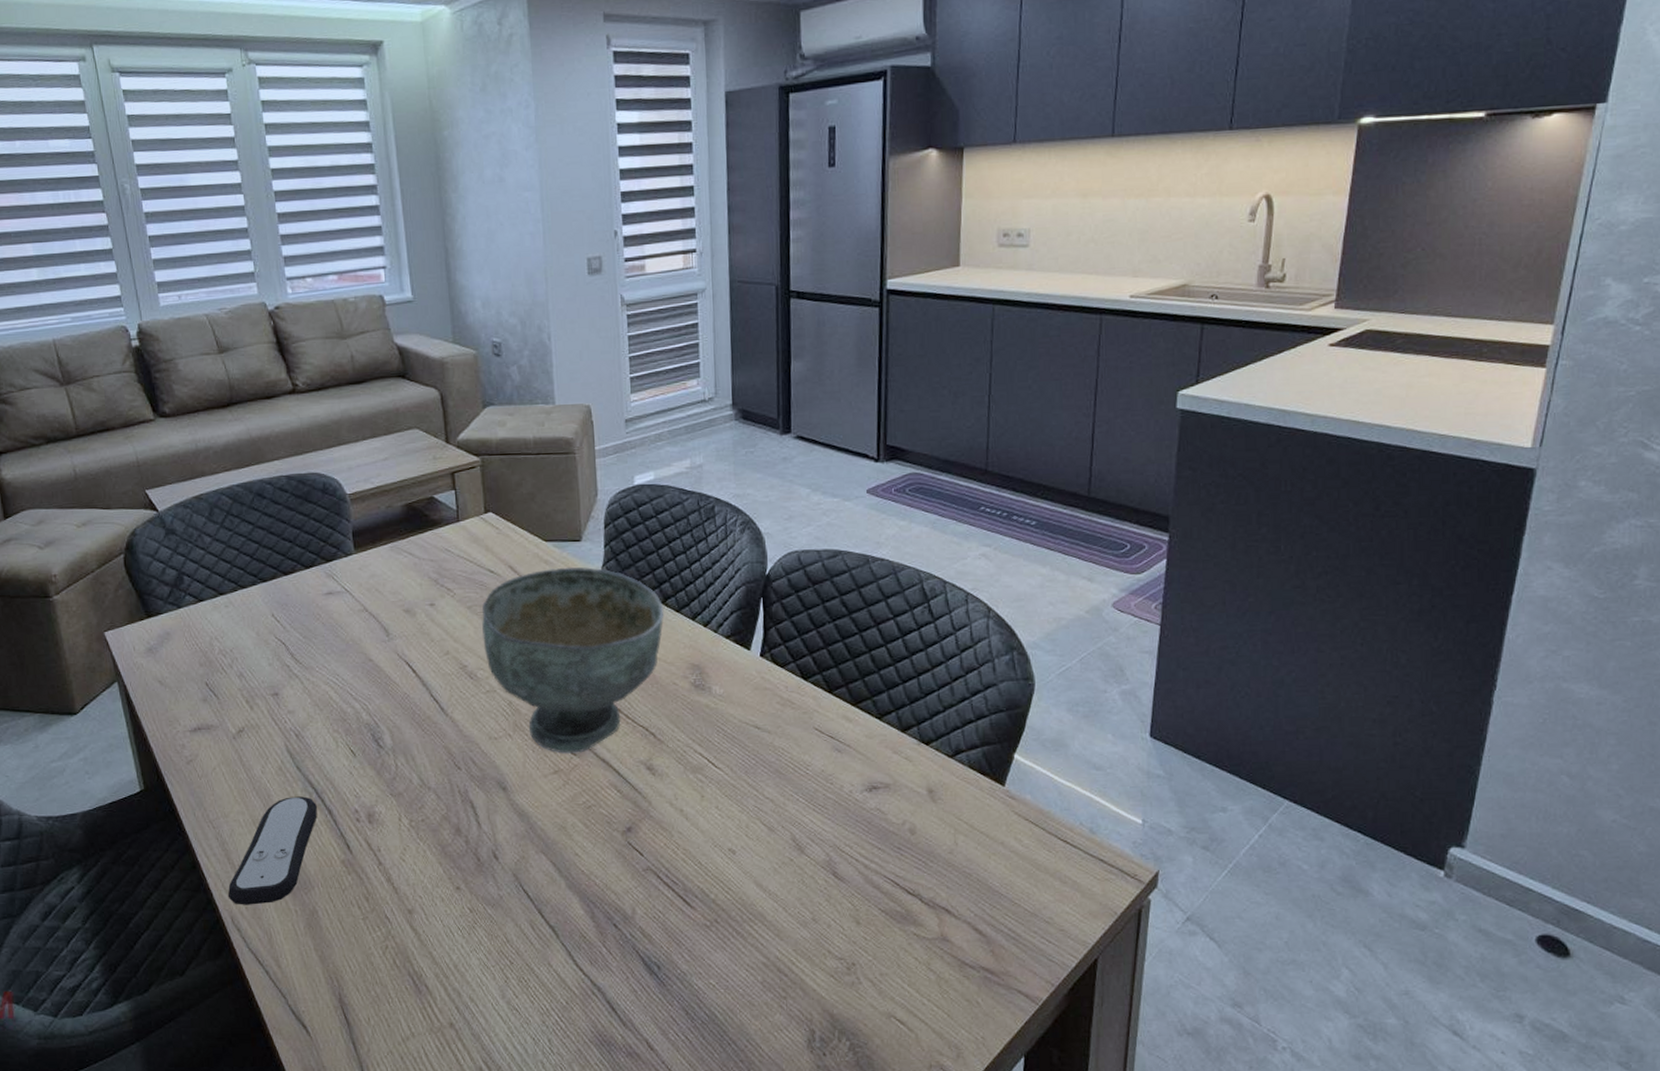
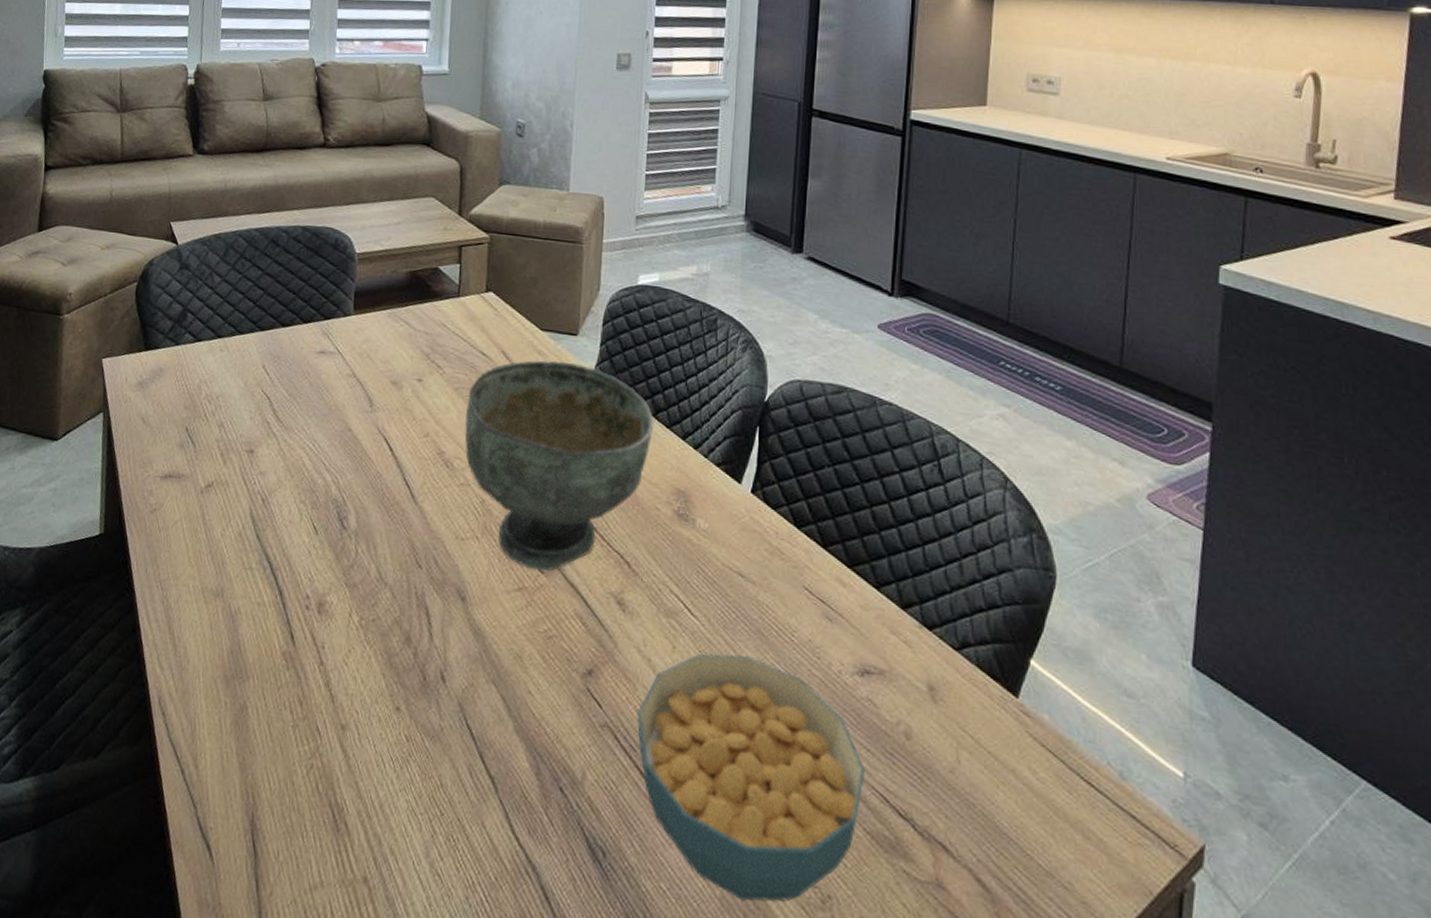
remote control: present [227,796,318,905] -> none [160,568,270,688]
cereal bowl: none [675,792,877,980] -> present [637,653,865,903]

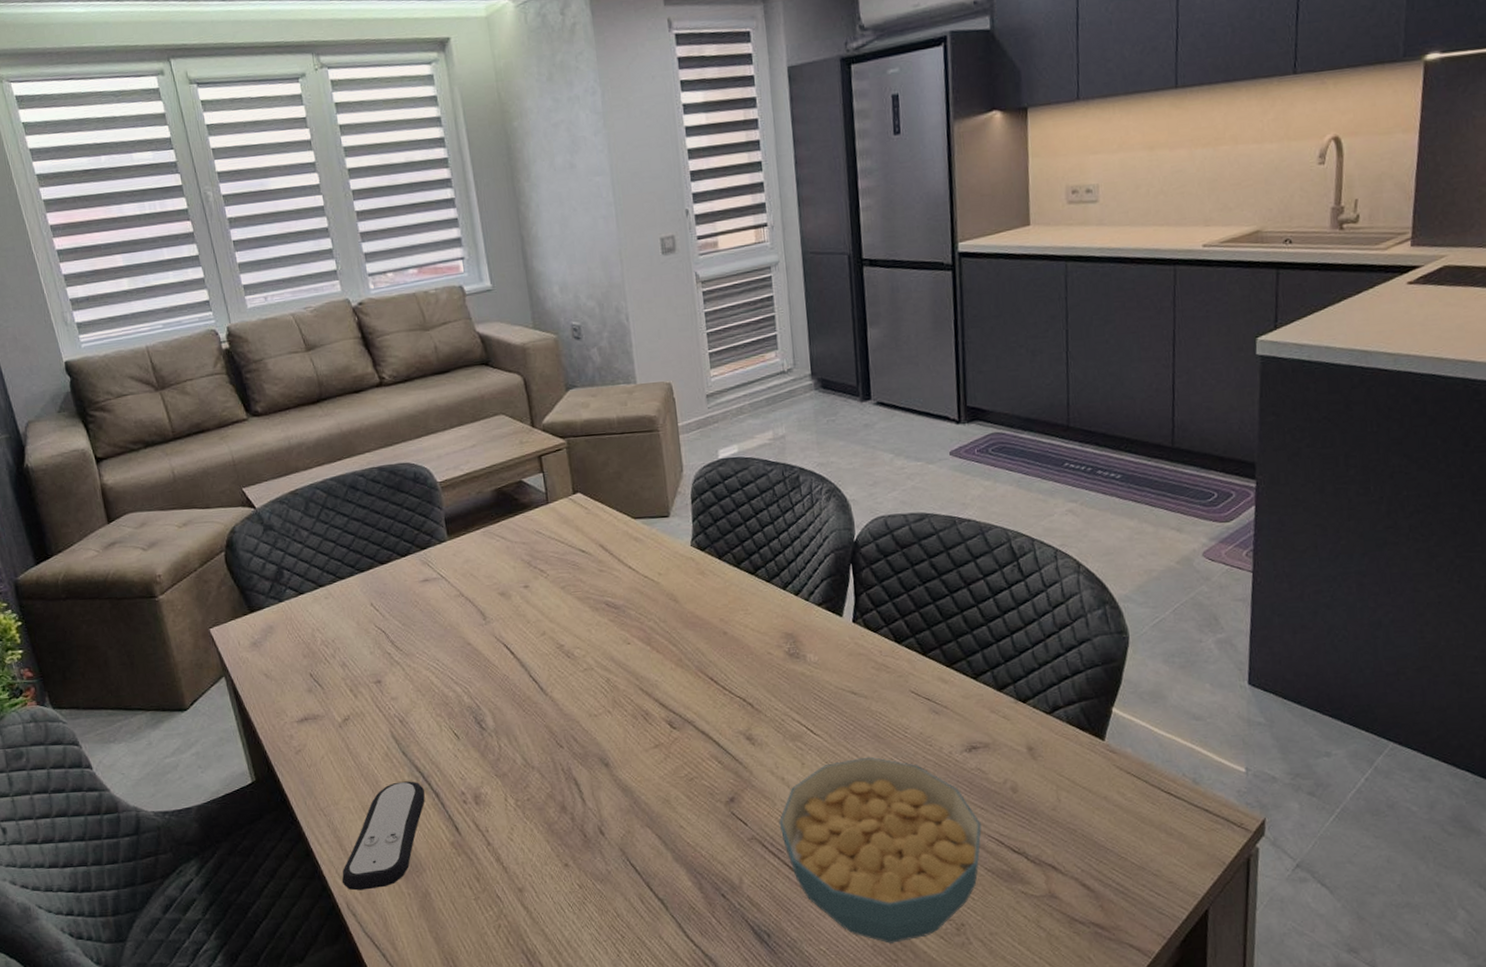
remote control: none [160,568,270,688] -> present [341,781,425,891]
decorative bowl: present [464,360,654,572] -> none [575,542,756,728]

